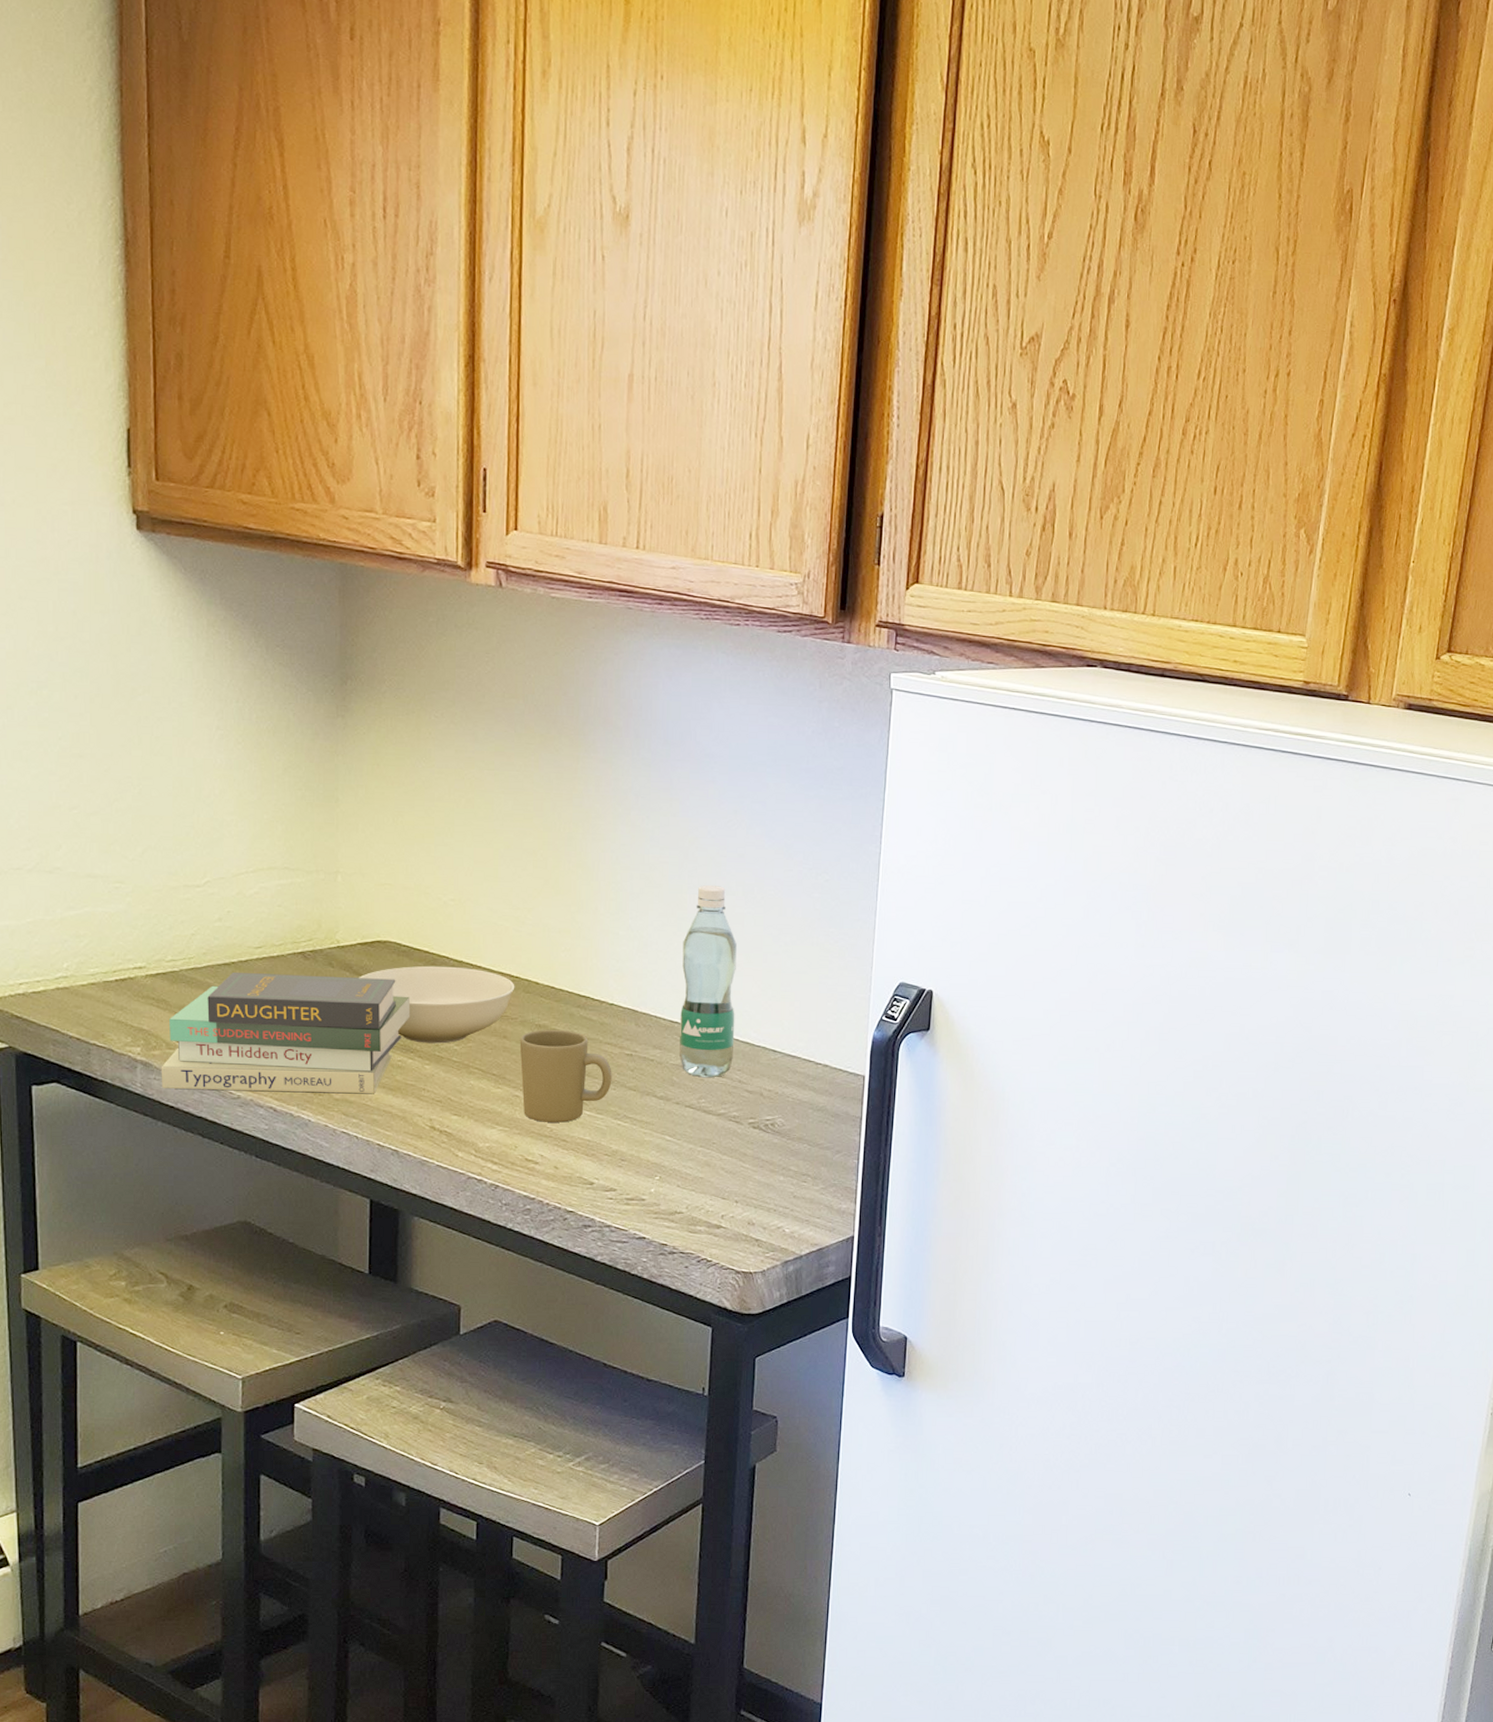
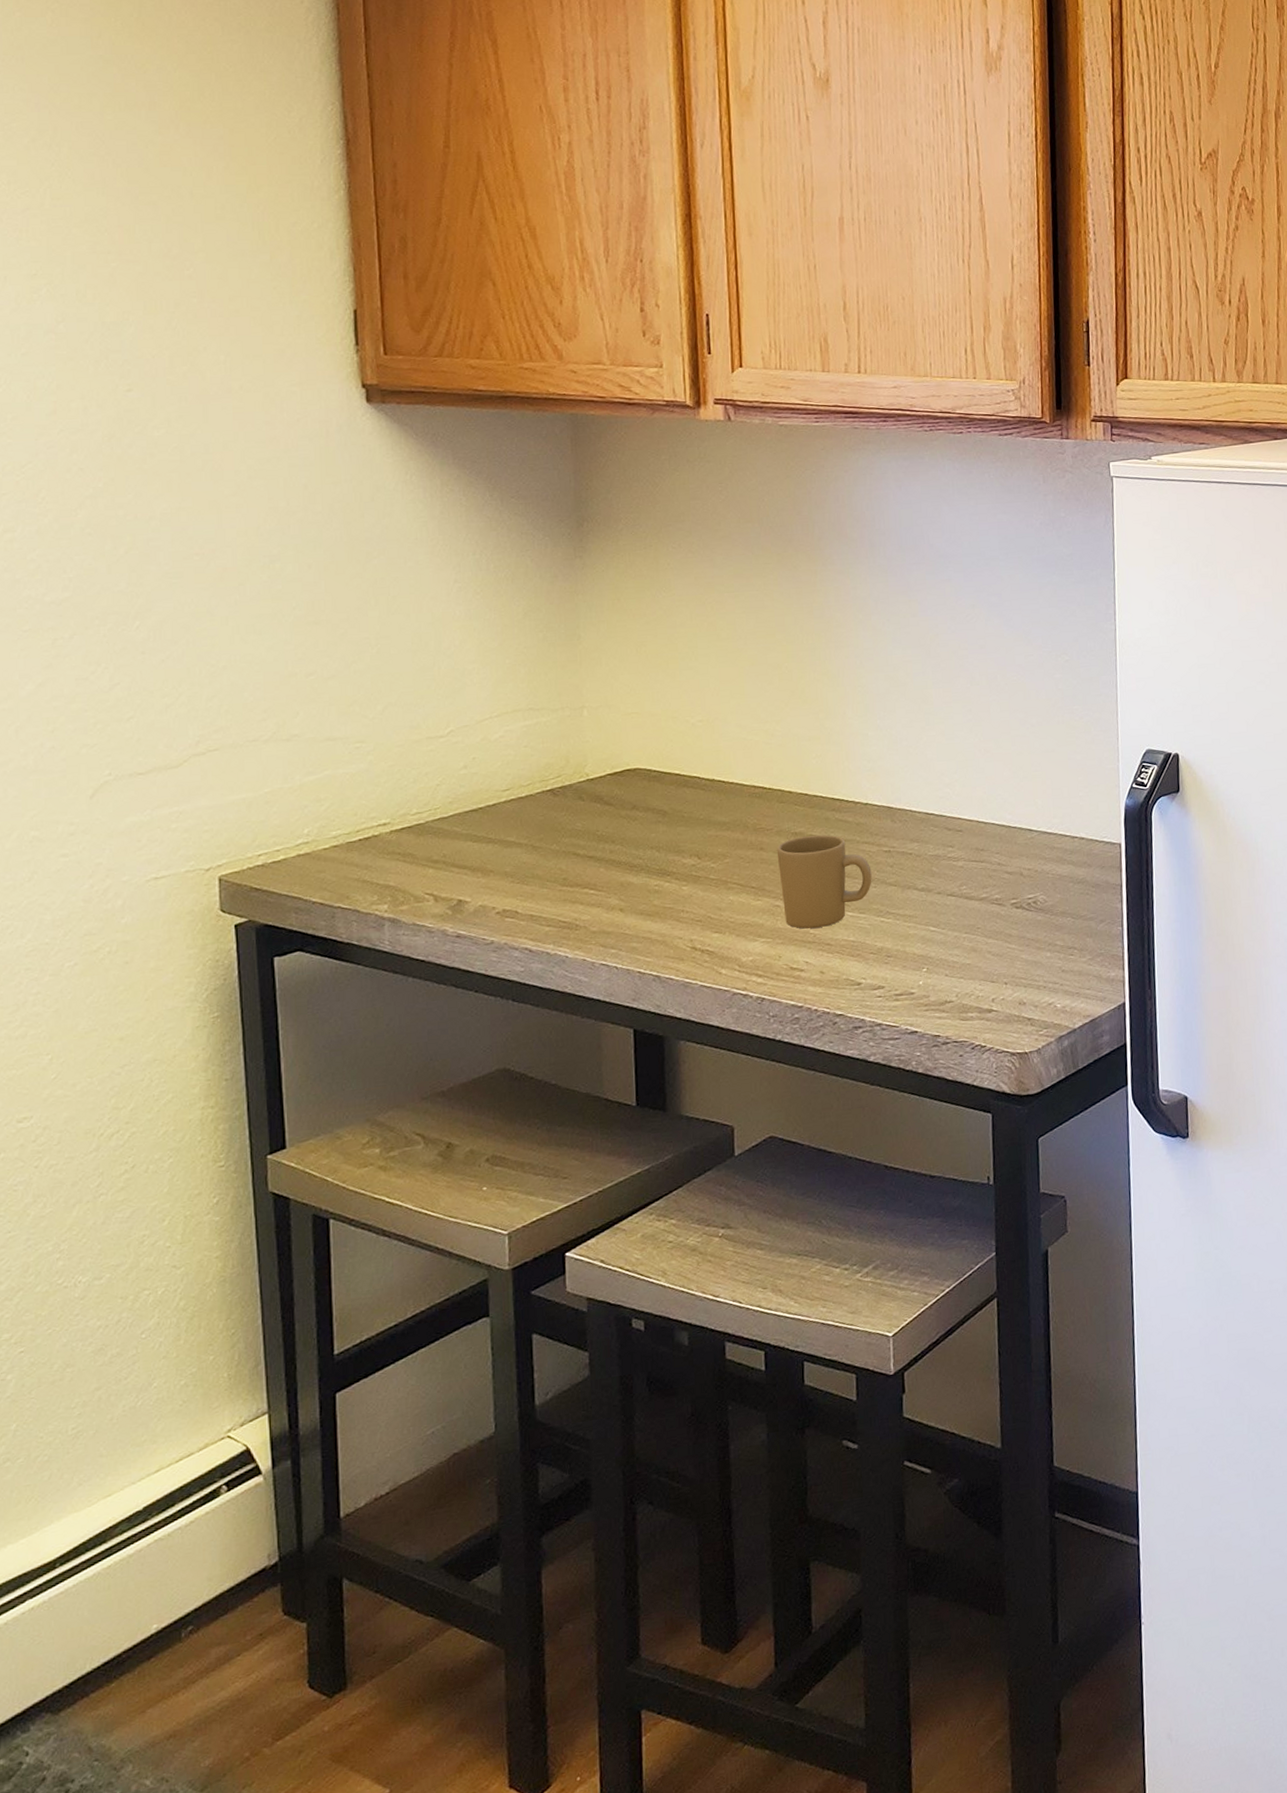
books: present [161,973,411,1094] -> none [409,805,665,943]
bowl: present [359,965,515,1044] -> none [610,785,769,865]
bottle: present [679,885,737,1077] -> none [932,677,991,865]

